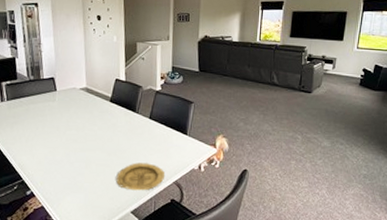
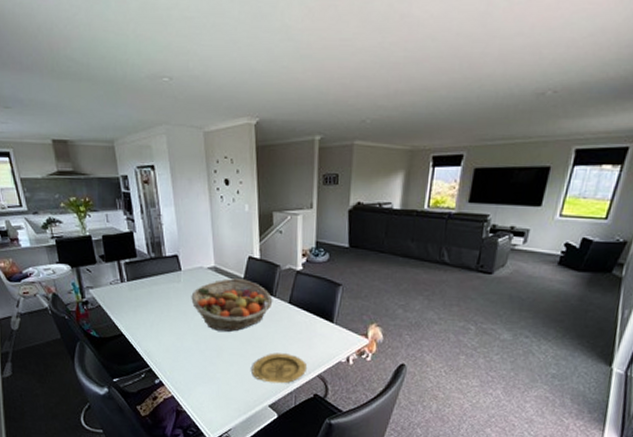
fruit basket: none [64,98,136,145] -> present [191,278,273,332]

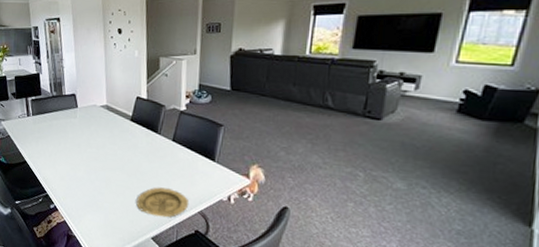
fruit basket: present [191,278,273,332] -> none [85,116,158,165]

